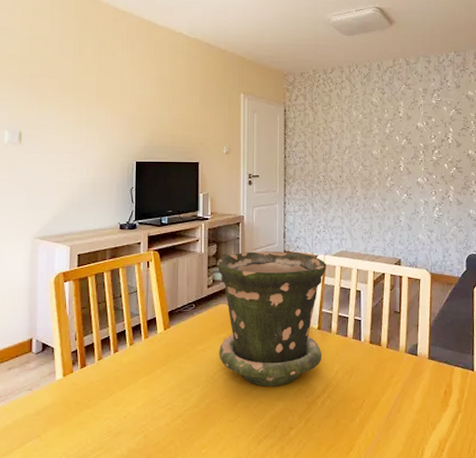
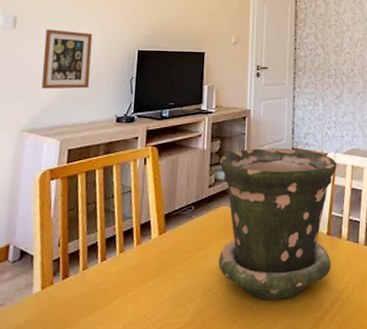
picture frame: none [49,143,93,200] -> present [41,29,93,89]

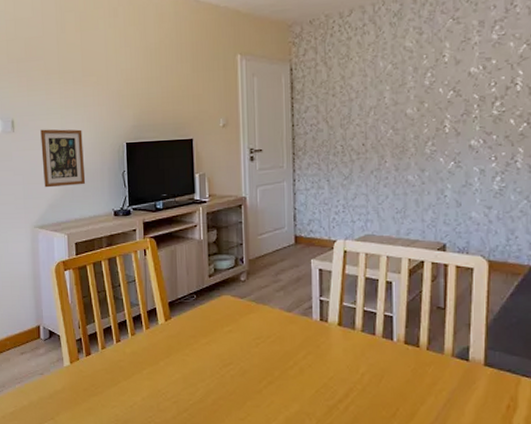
flower pot: present [218,148,337,300] -> none [217,236,348,386]

